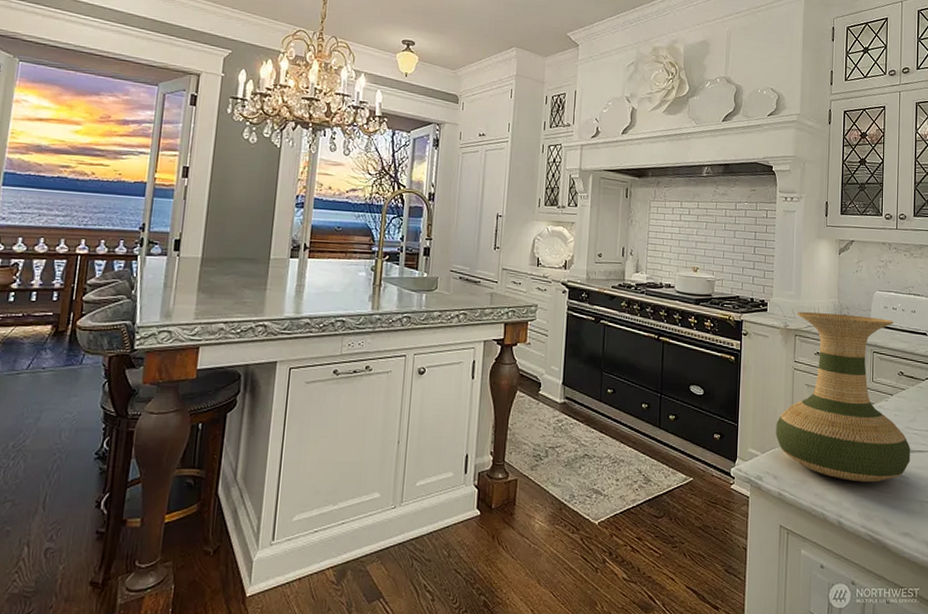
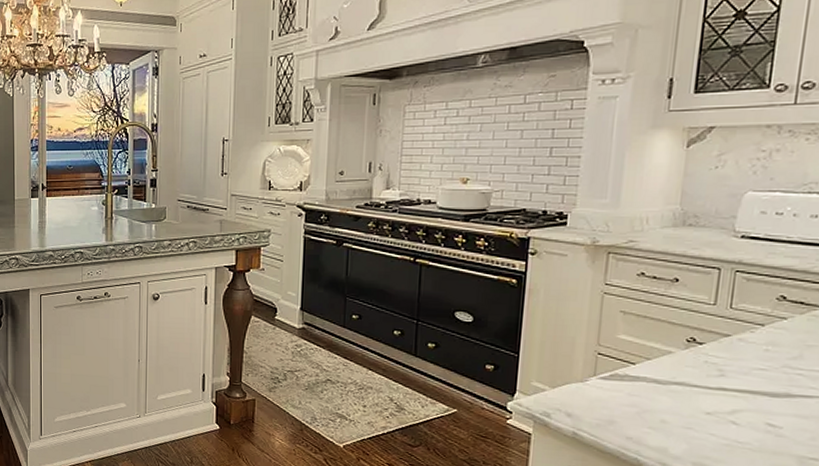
vase: present [776,312,910,483] -> none [572,224,789,430]

